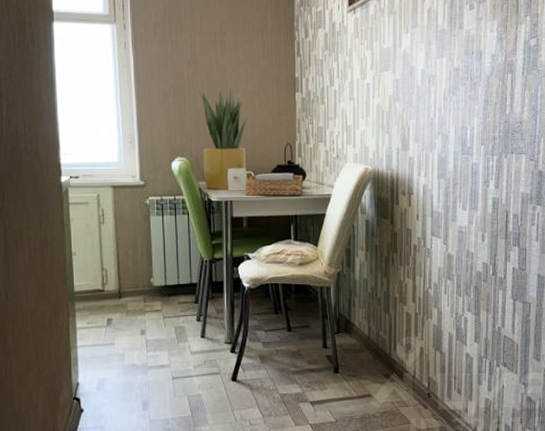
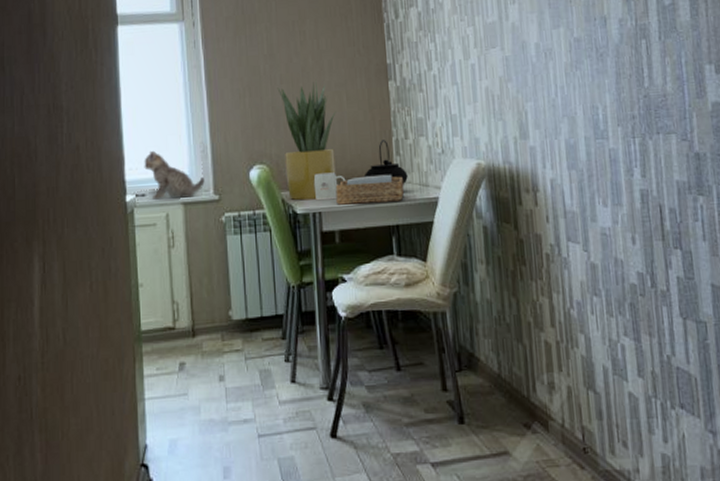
cat: none [77,138,132,182] -> present [144,150,205,200]

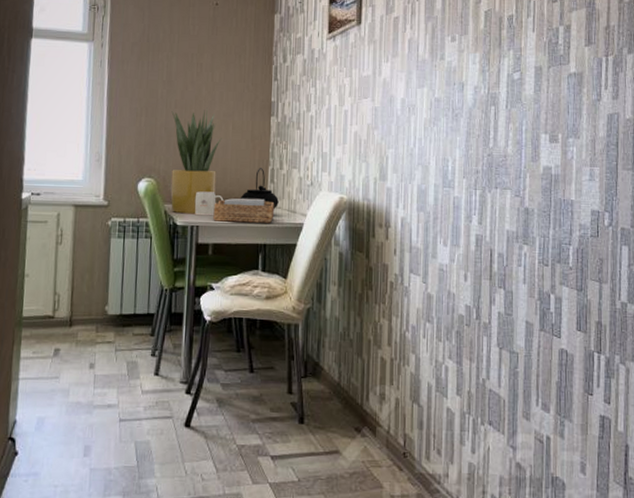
cat: present [144,150,205,200] -> none [42,154,97,201]

